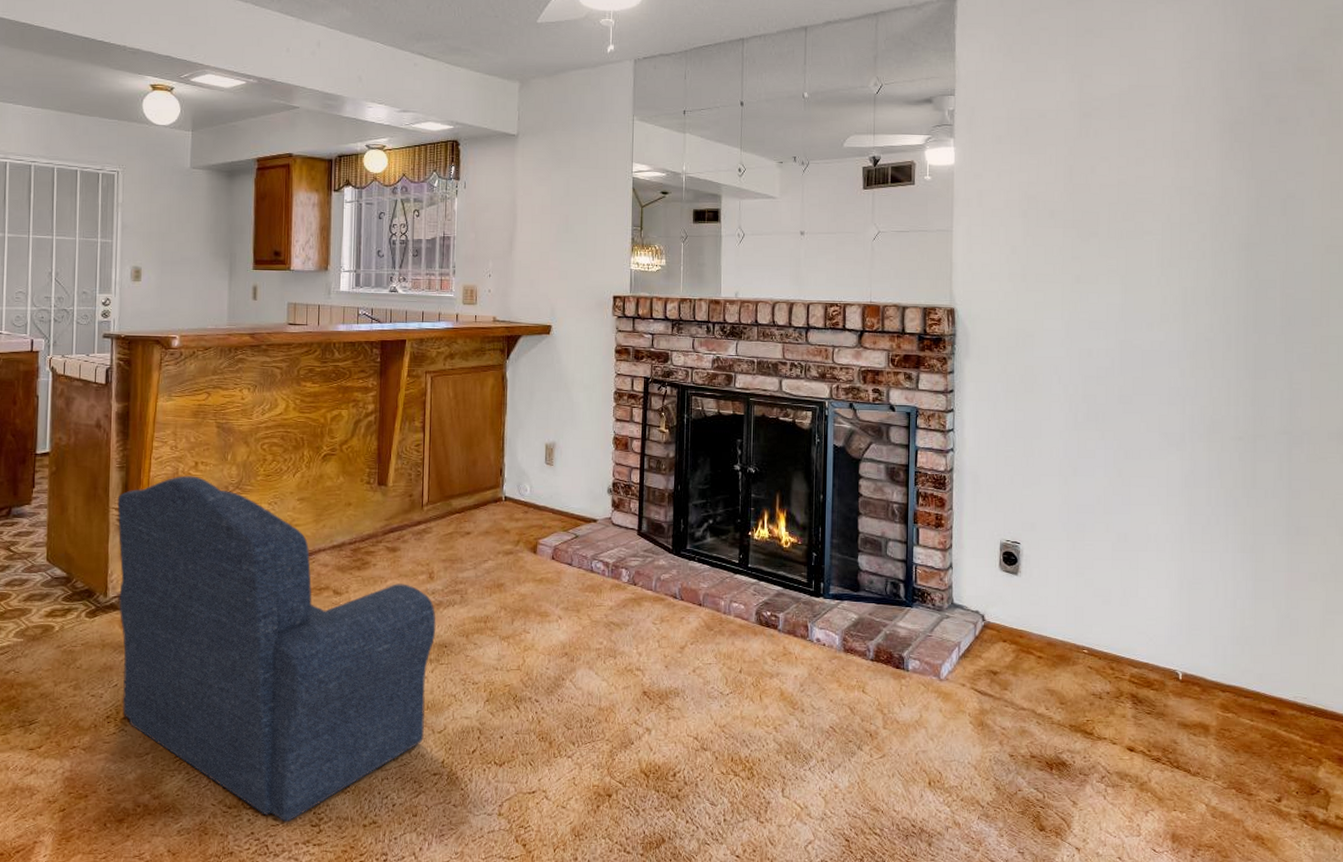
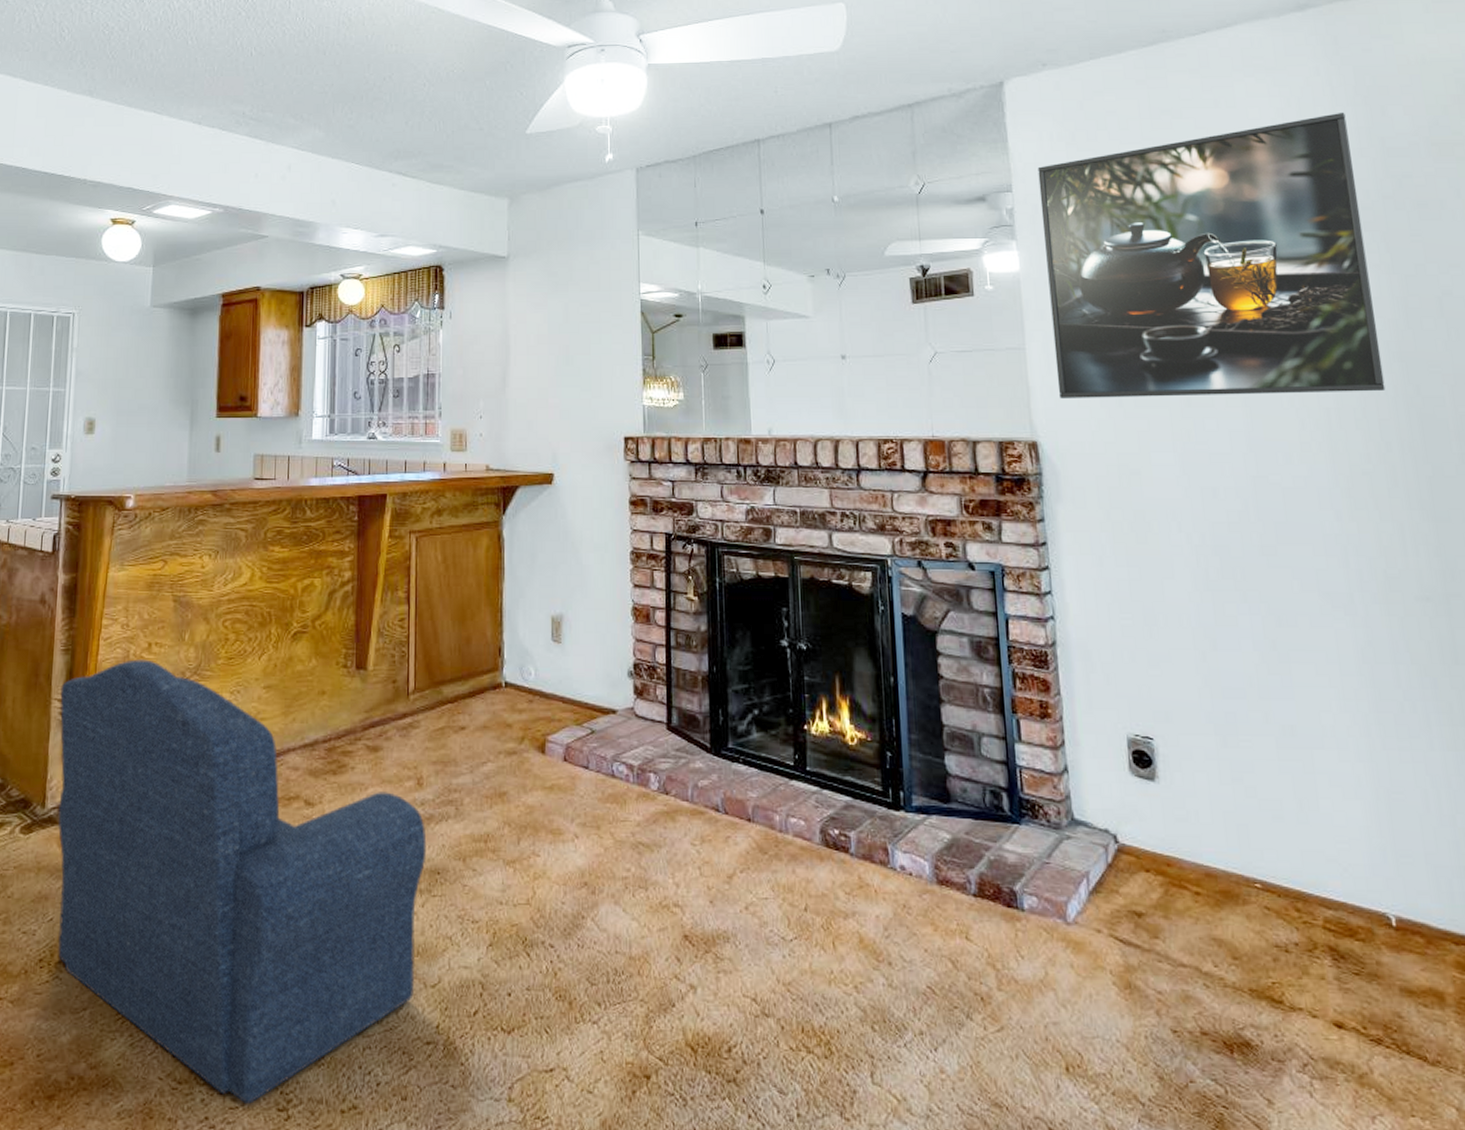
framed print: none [975,38,1234,275] -> present [1037,112,1386,398]

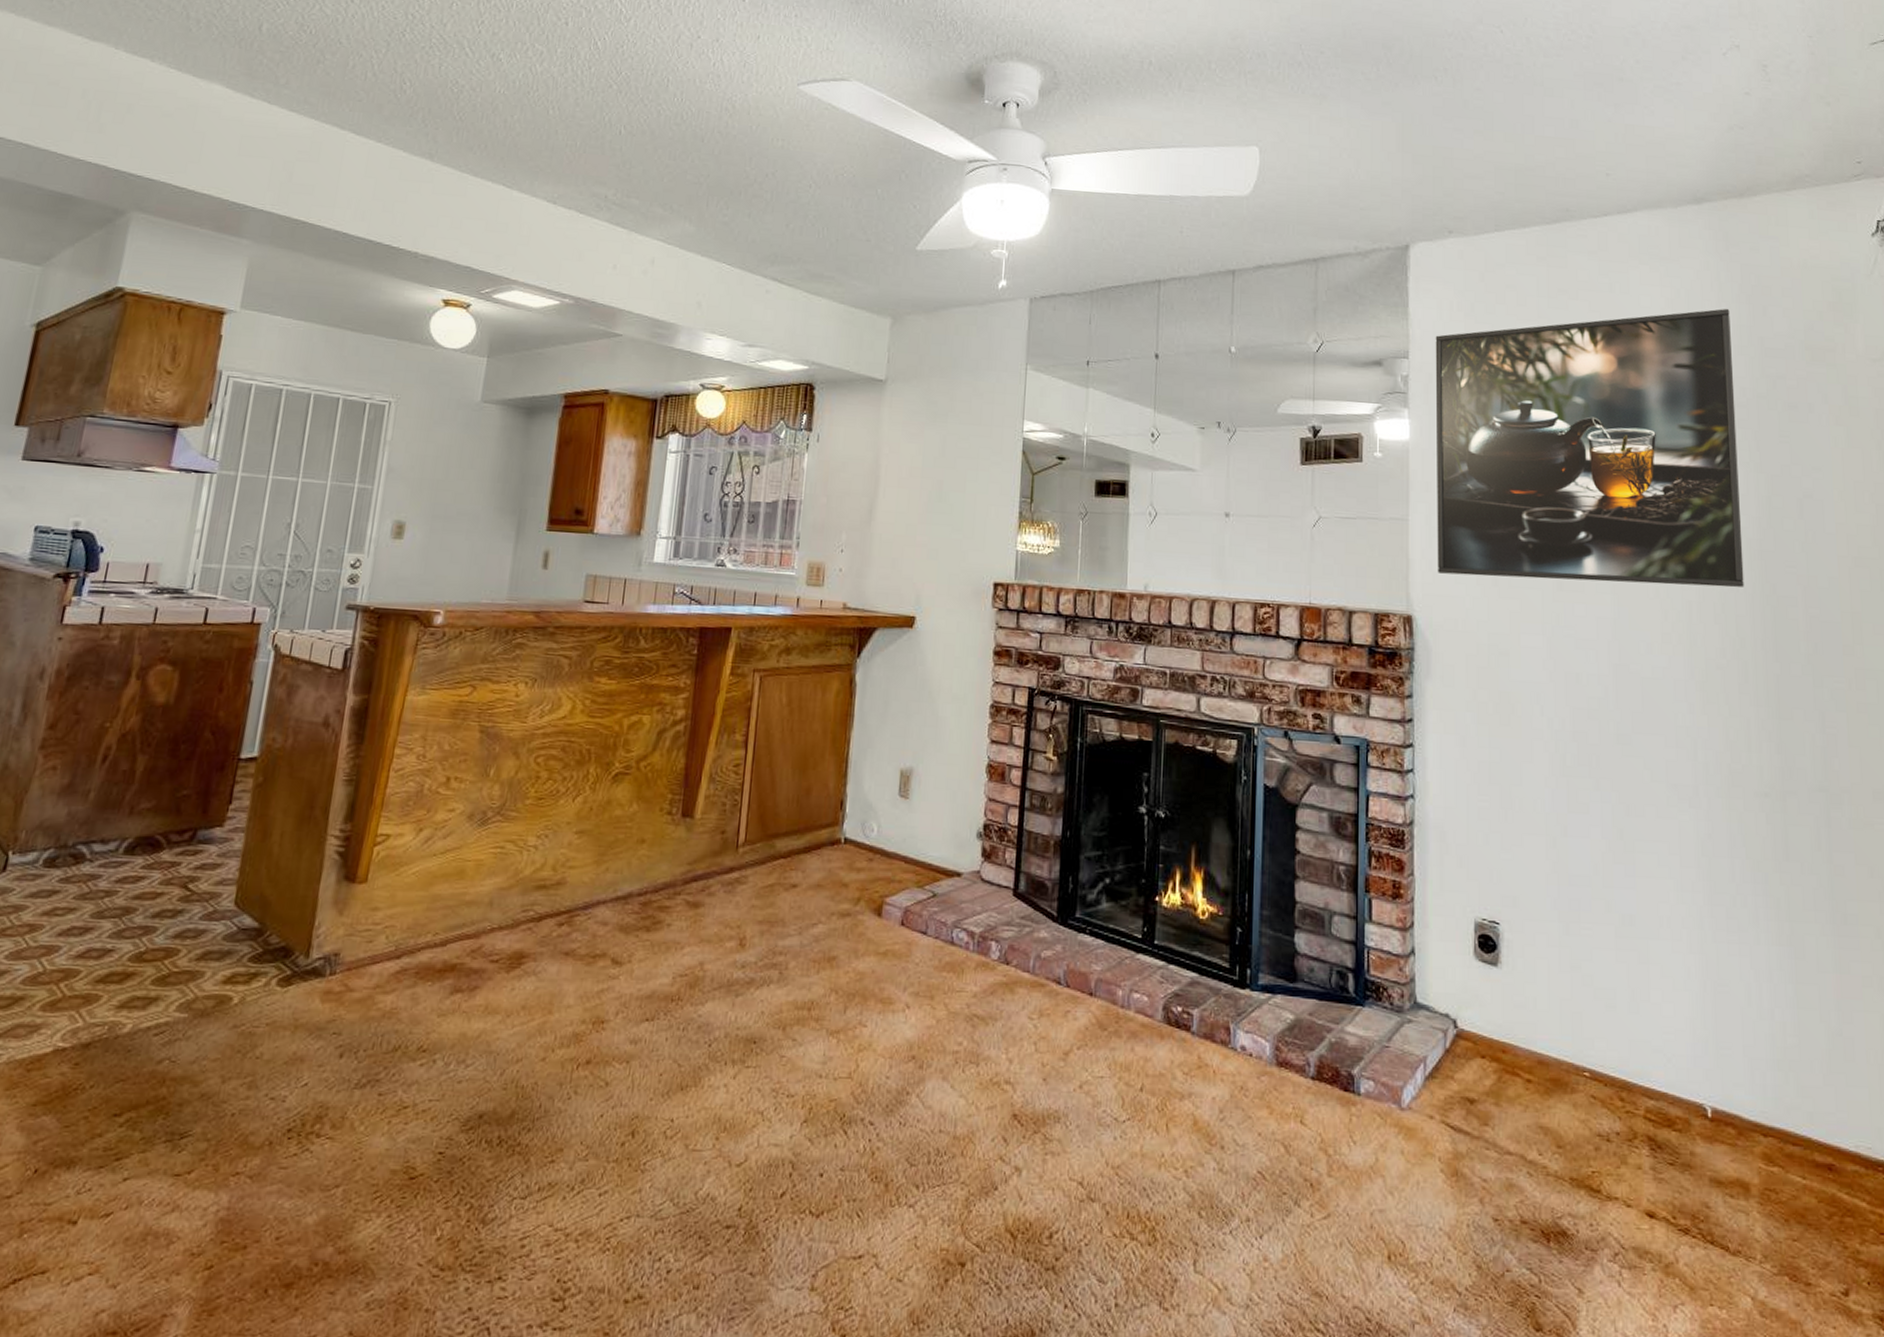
armchair: present [57,659,427,1104] -> none [310,795,745,1293]

